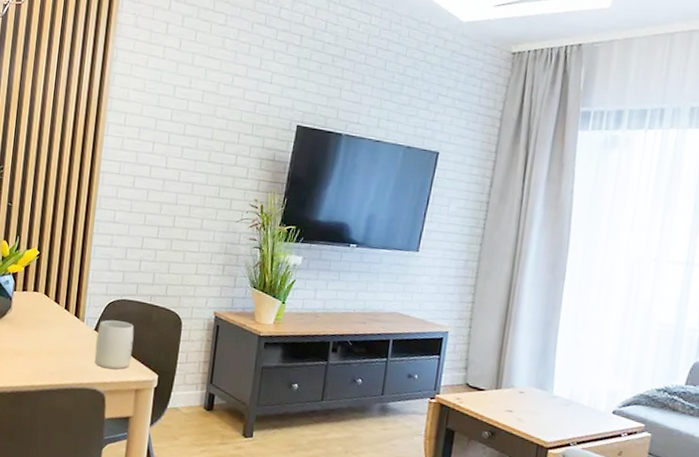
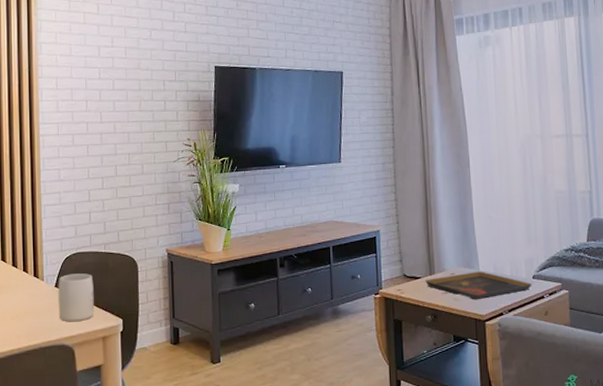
decorative tray: none [489,392,611,425] -> present [425,271,533,300]

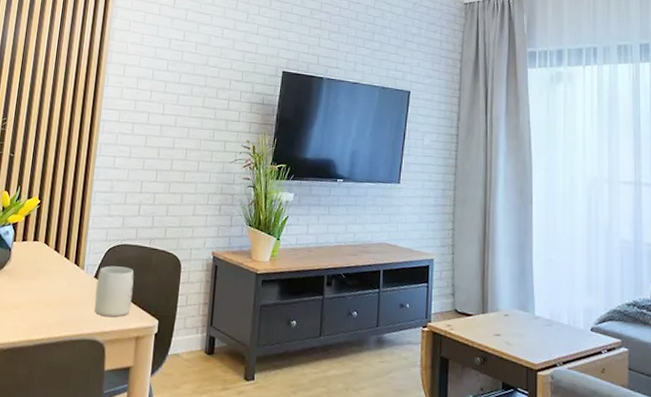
decorative tray: present [425,271,533,300] -> none [477,315,591,347]

